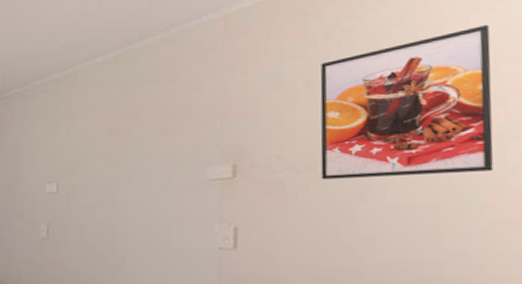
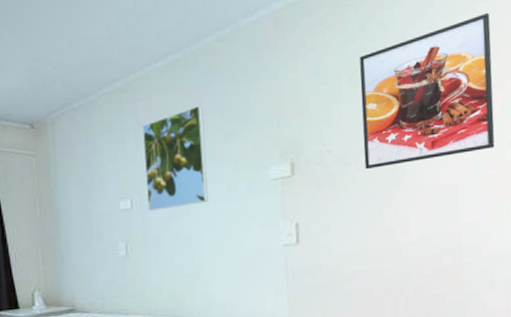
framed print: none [73,100,140,197] -> present [142,105,208,211]

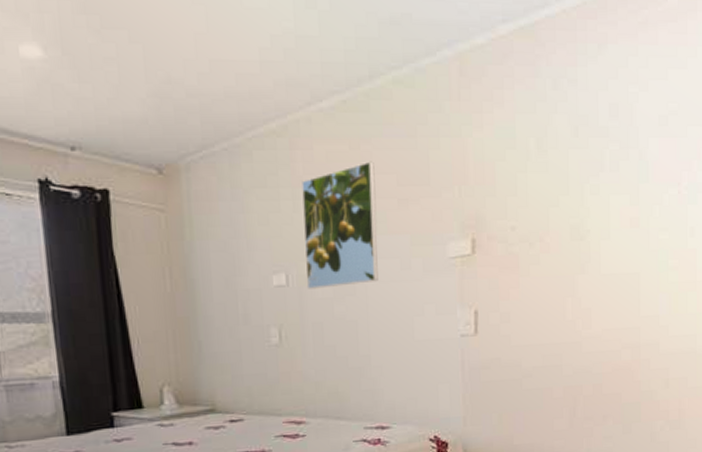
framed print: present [359,12,495,170] -> none [549,82,681,252]

